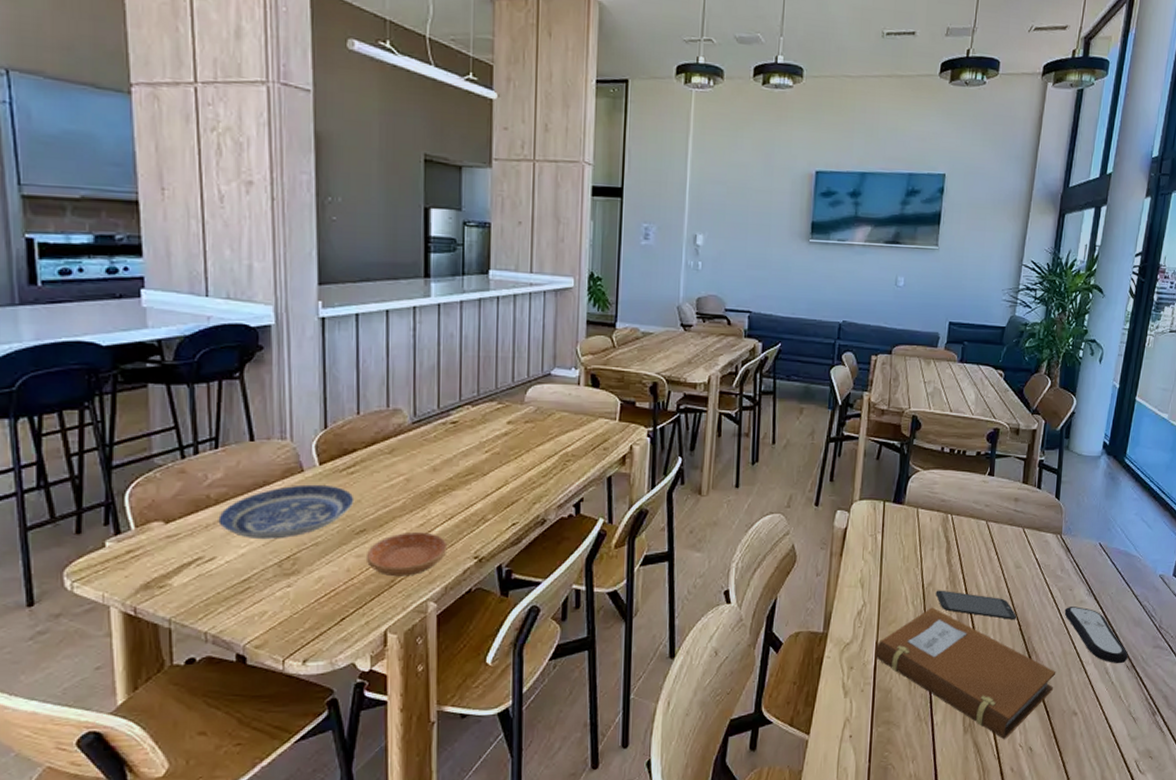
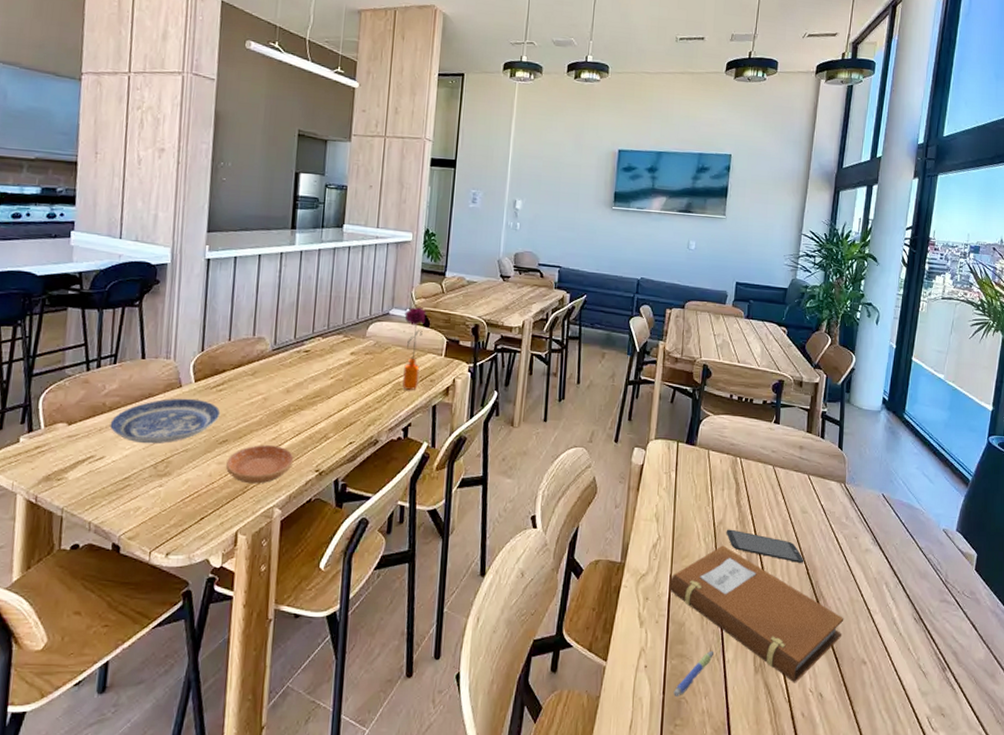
flower: none [569,365,596,461] -> present [403,307,427,390]
pen: none [880,714,921,765] -> present [673,650,713,698]
remote control: present [1064,606,1128,663] -> none [850,554,915,614]

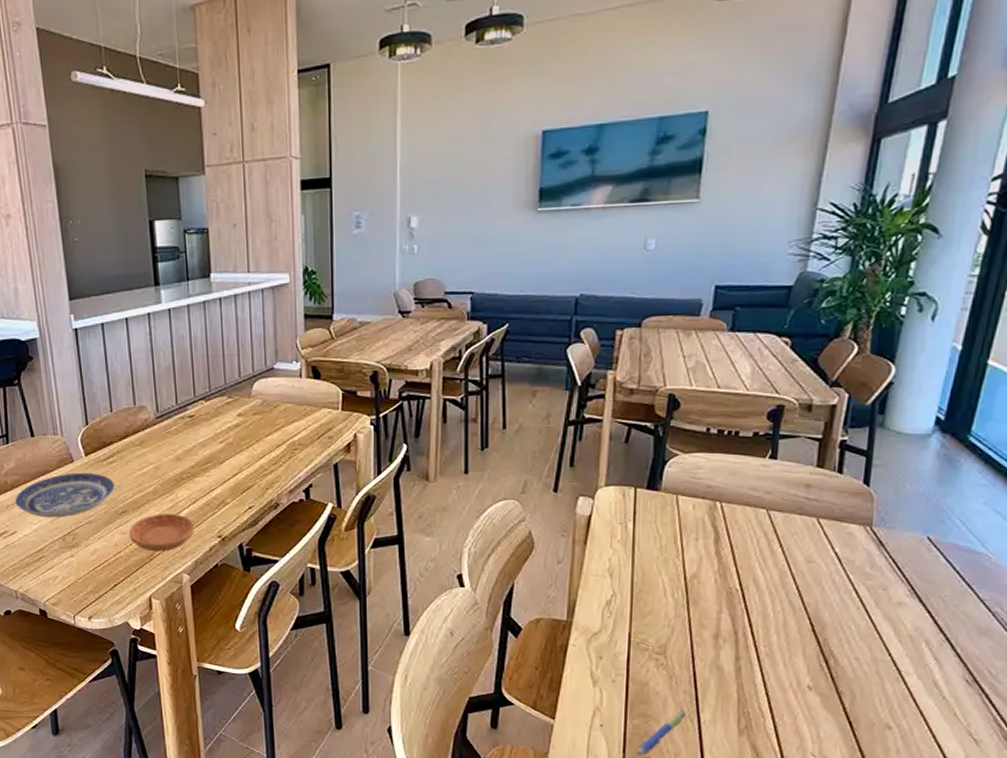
flower: present [403,307,427,390] -> none [291,358,316,449]
notebook: present [669,545,844,683] -> none [627,601,863,747]
smartphone: present [726,529,804,563] -> none [701,583,809,619]

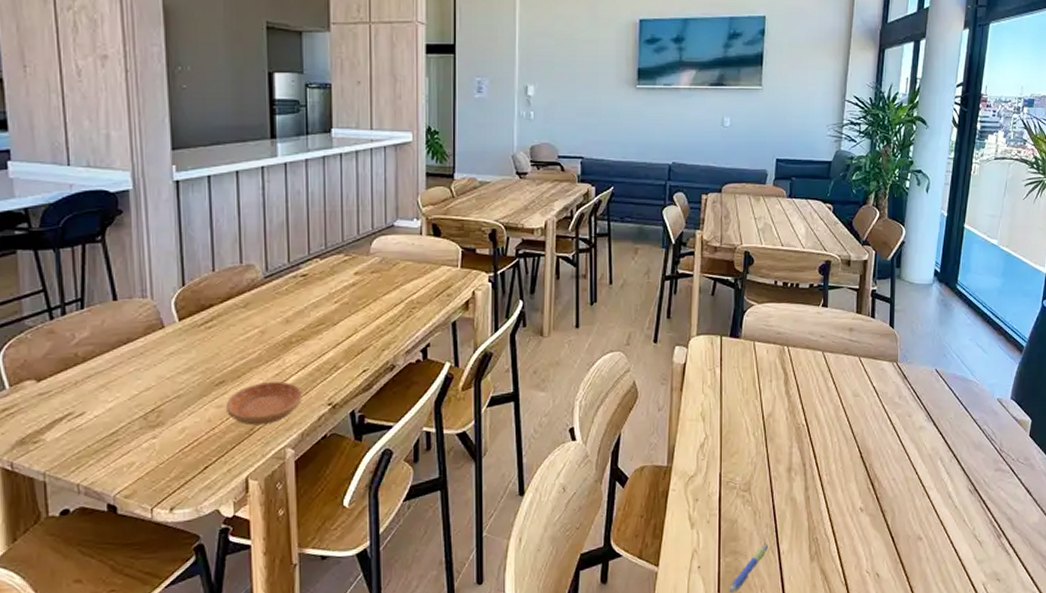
plate: present [15,472,115,518] -> none [86,339,213,394]

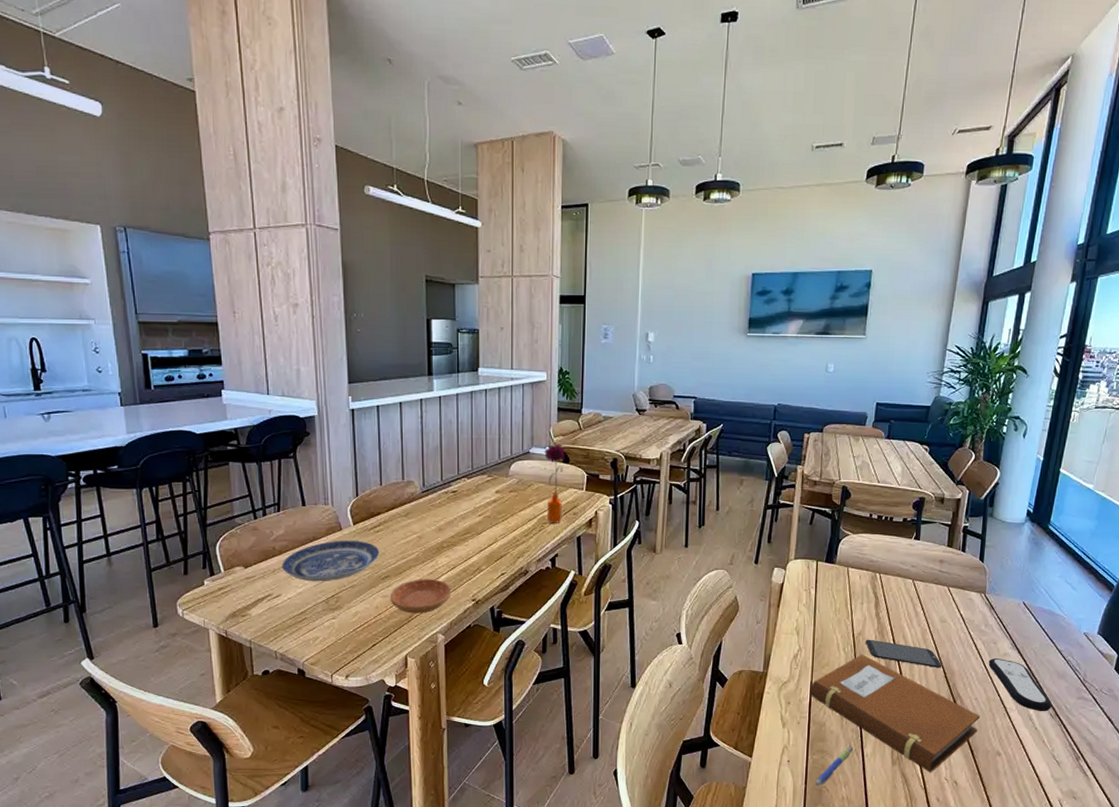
plate: none [86,339,213,394] -> present [282,540,380,582]
flower: none [412,216,436,308] -> present [544,445,566,523]
notebook: none [719,438,899,567] -> present [809,654,981,773]
smartphone: none [776,420,857,448] -> present [865,639,942,668]
remote control: none [904,432,970,488] -> present [988,659,1052,711]

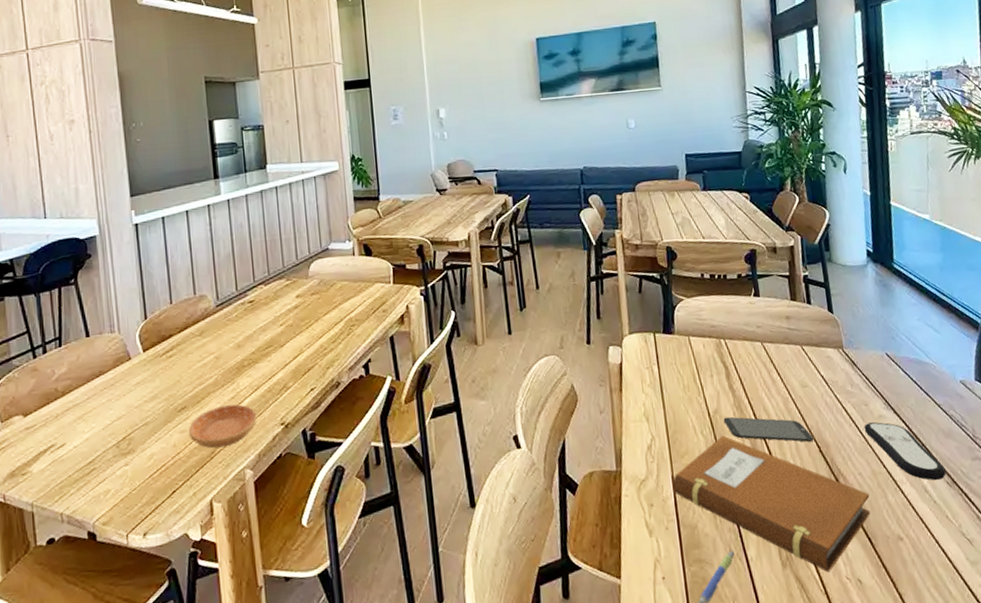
plate: present [282,540,380,582] -> none [65,369,175,424]
flower: present [544,445,566,523] -> none [344,237,371,325]

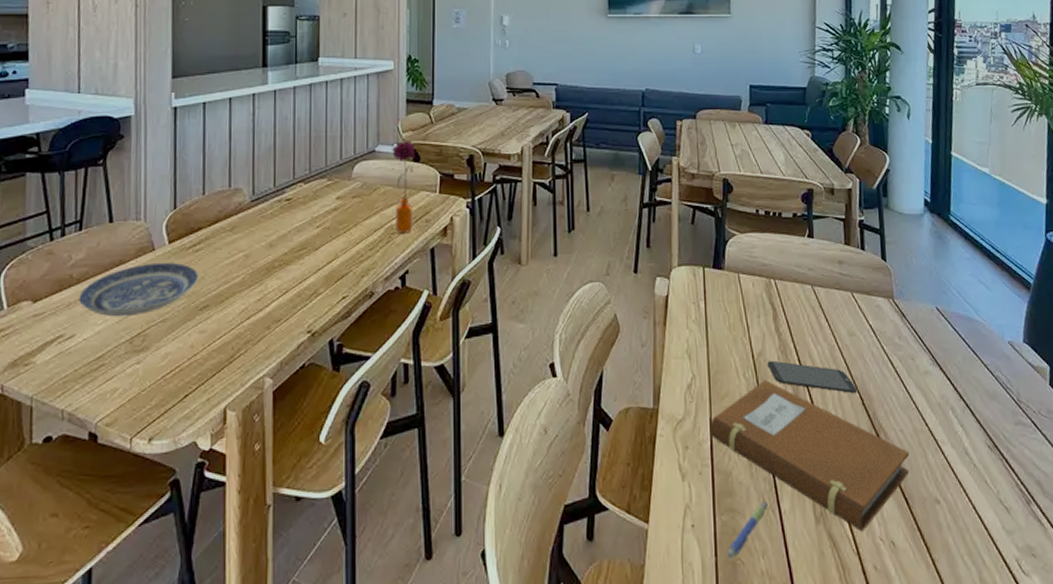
plate: none [65,369,175,424] -> present [79,262,199,317]
saucer: present [188,404,257,449] -> none [208,307,283,353]
flower: none [344,237,371,325] -> present [392,141,416,233]
remote control: present [864,422,946,480] -> none [909,378,988,443]

